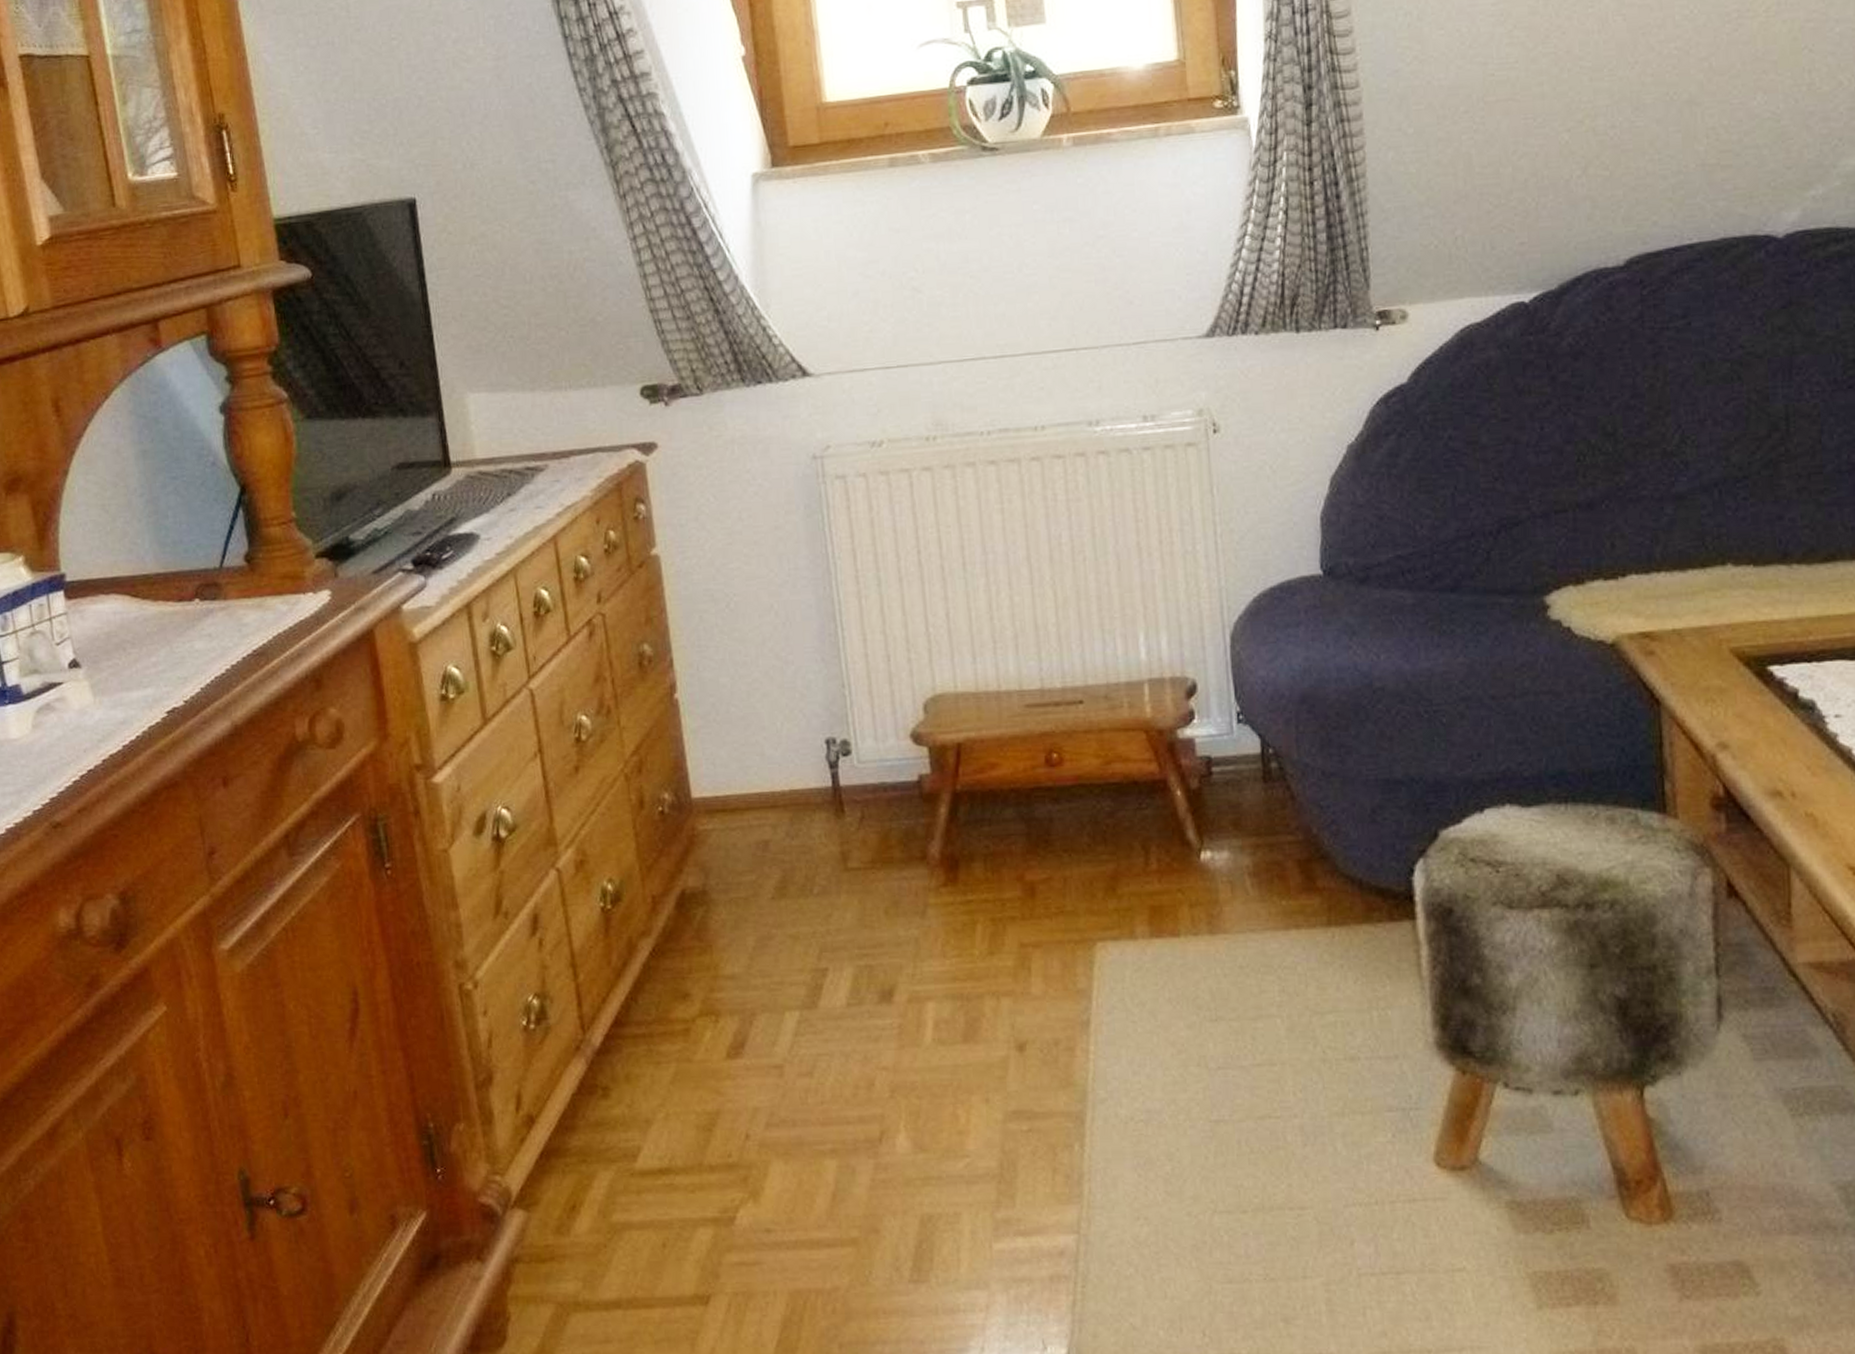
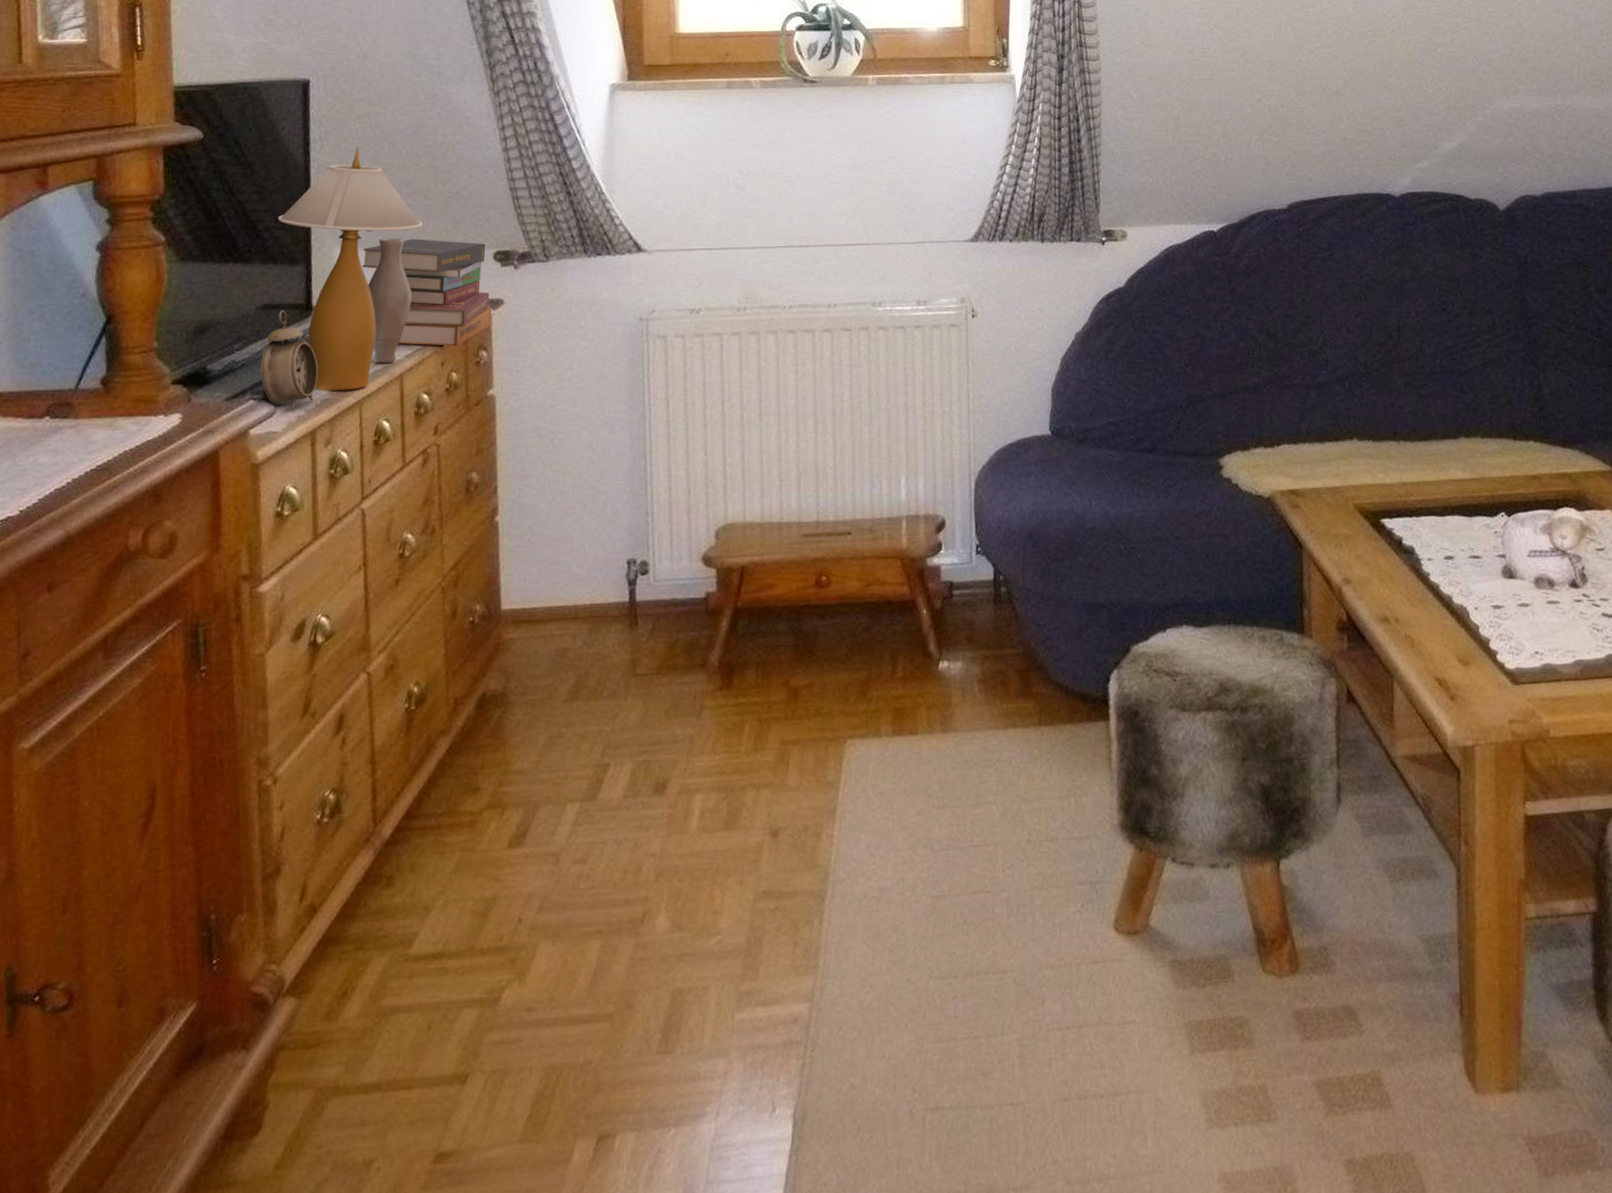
table lamp: none [401,272,559,558] -> present [277,146,423,390]
alarm clock: none [404,468,467,582] -> present [260,310,319,411]
books: none [496,377,646,501] -> present [361,239,492,346]
vase: none [506,377,557,524] -> present [368,238,412,364]

